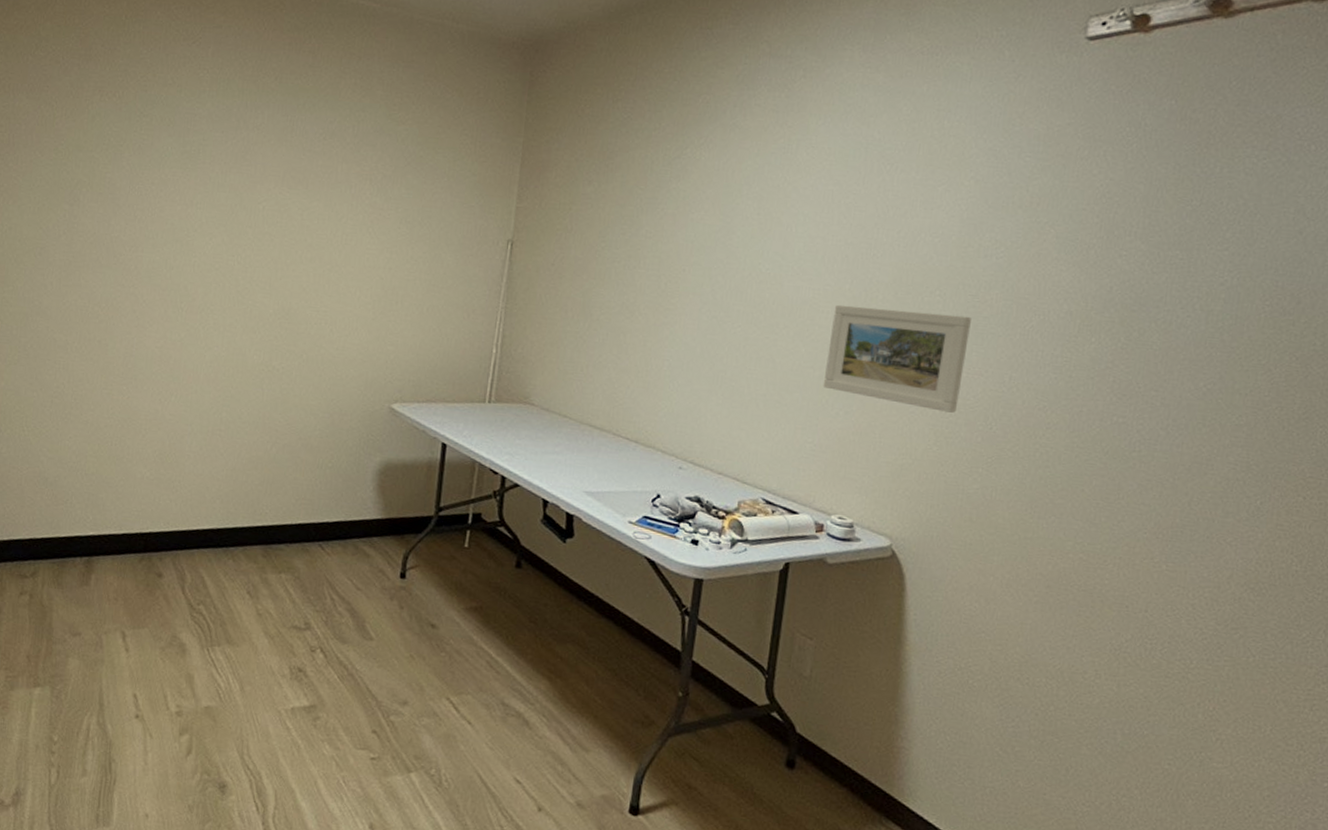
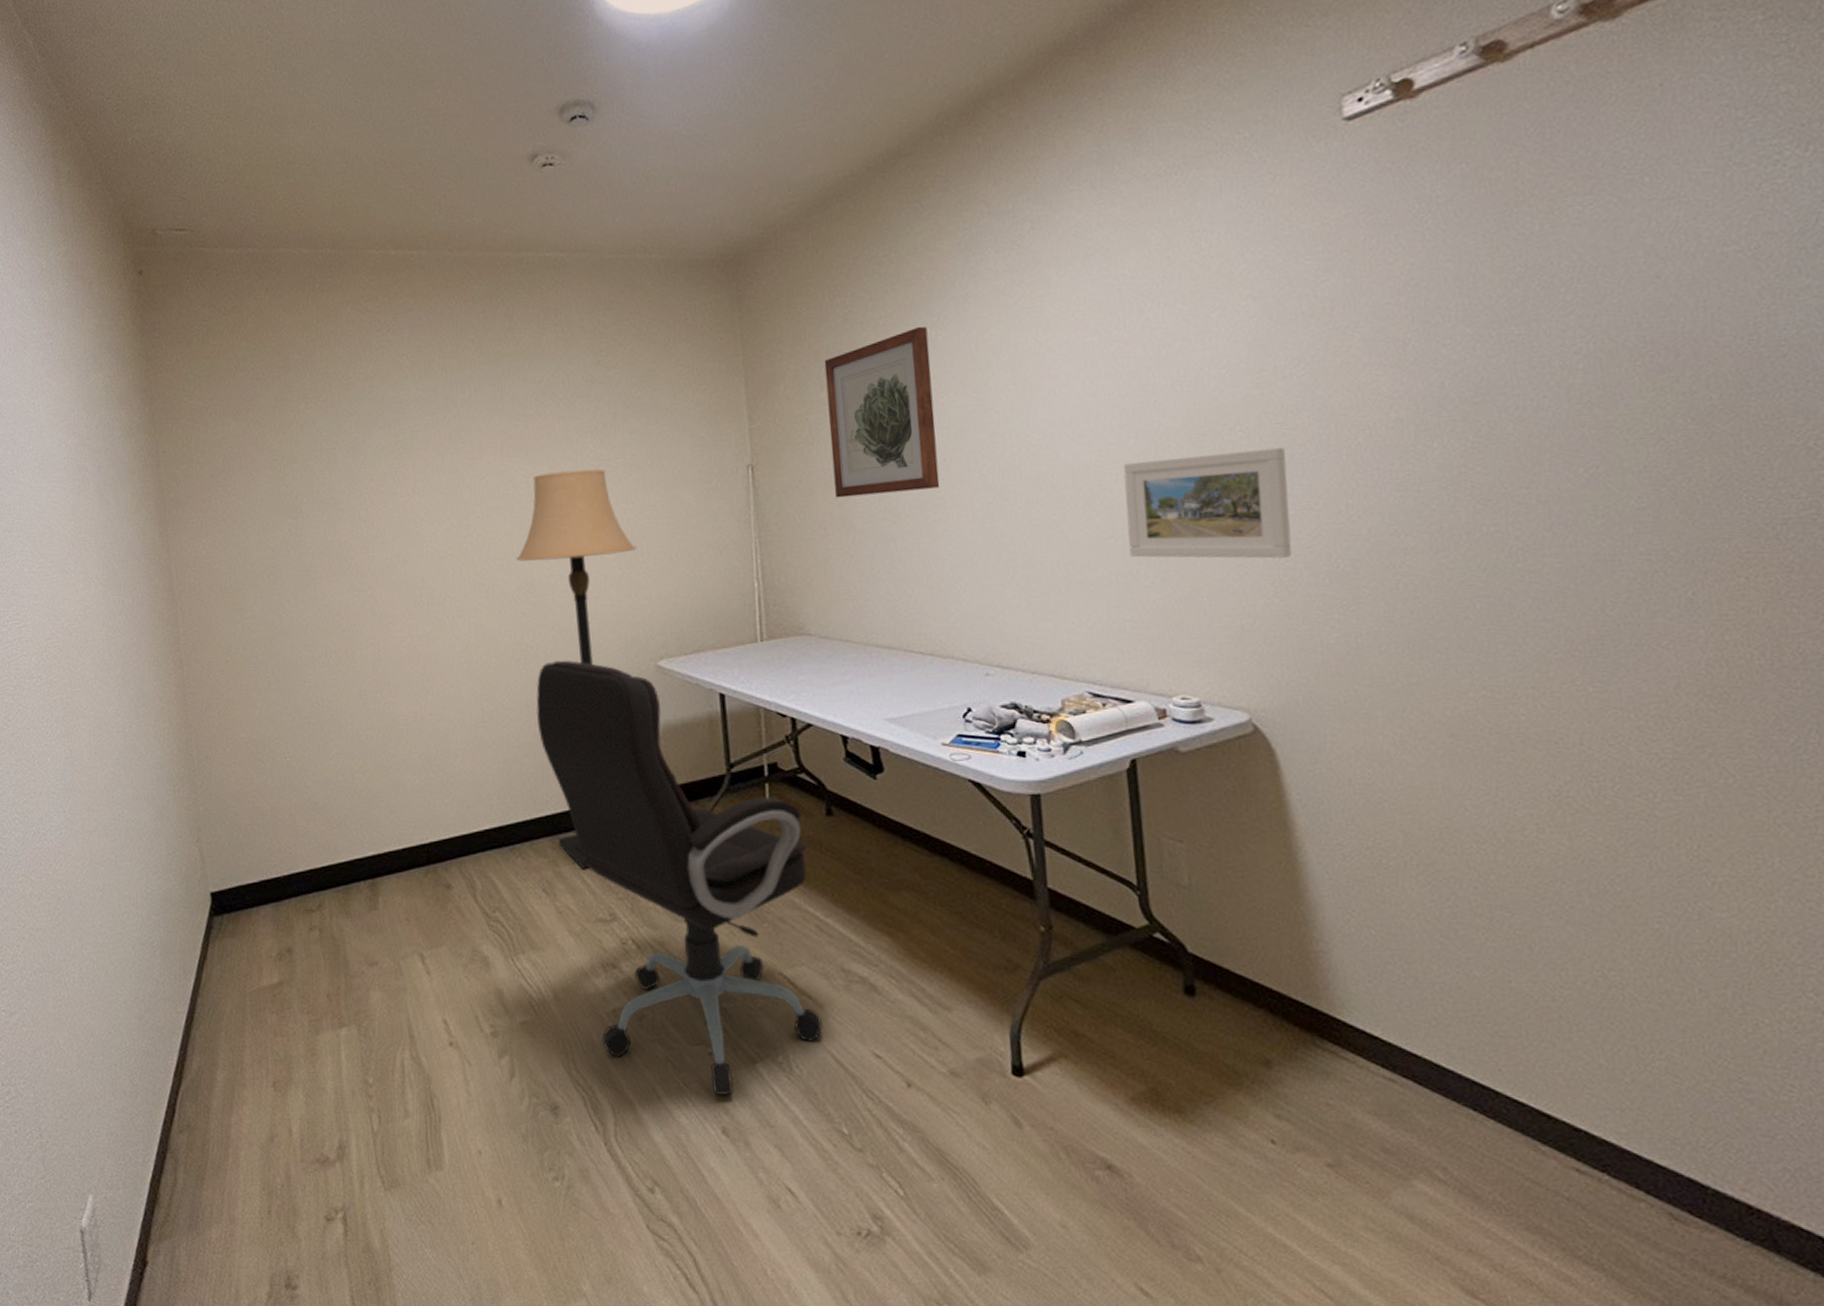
lamp: none [269,209,393,580] -> present [516,468,637,869]
office chair: none [270,386,494,797] -> present [536,660,823,1096]
wall art: none [581,144,693,295] -> present [824,326,940,498]

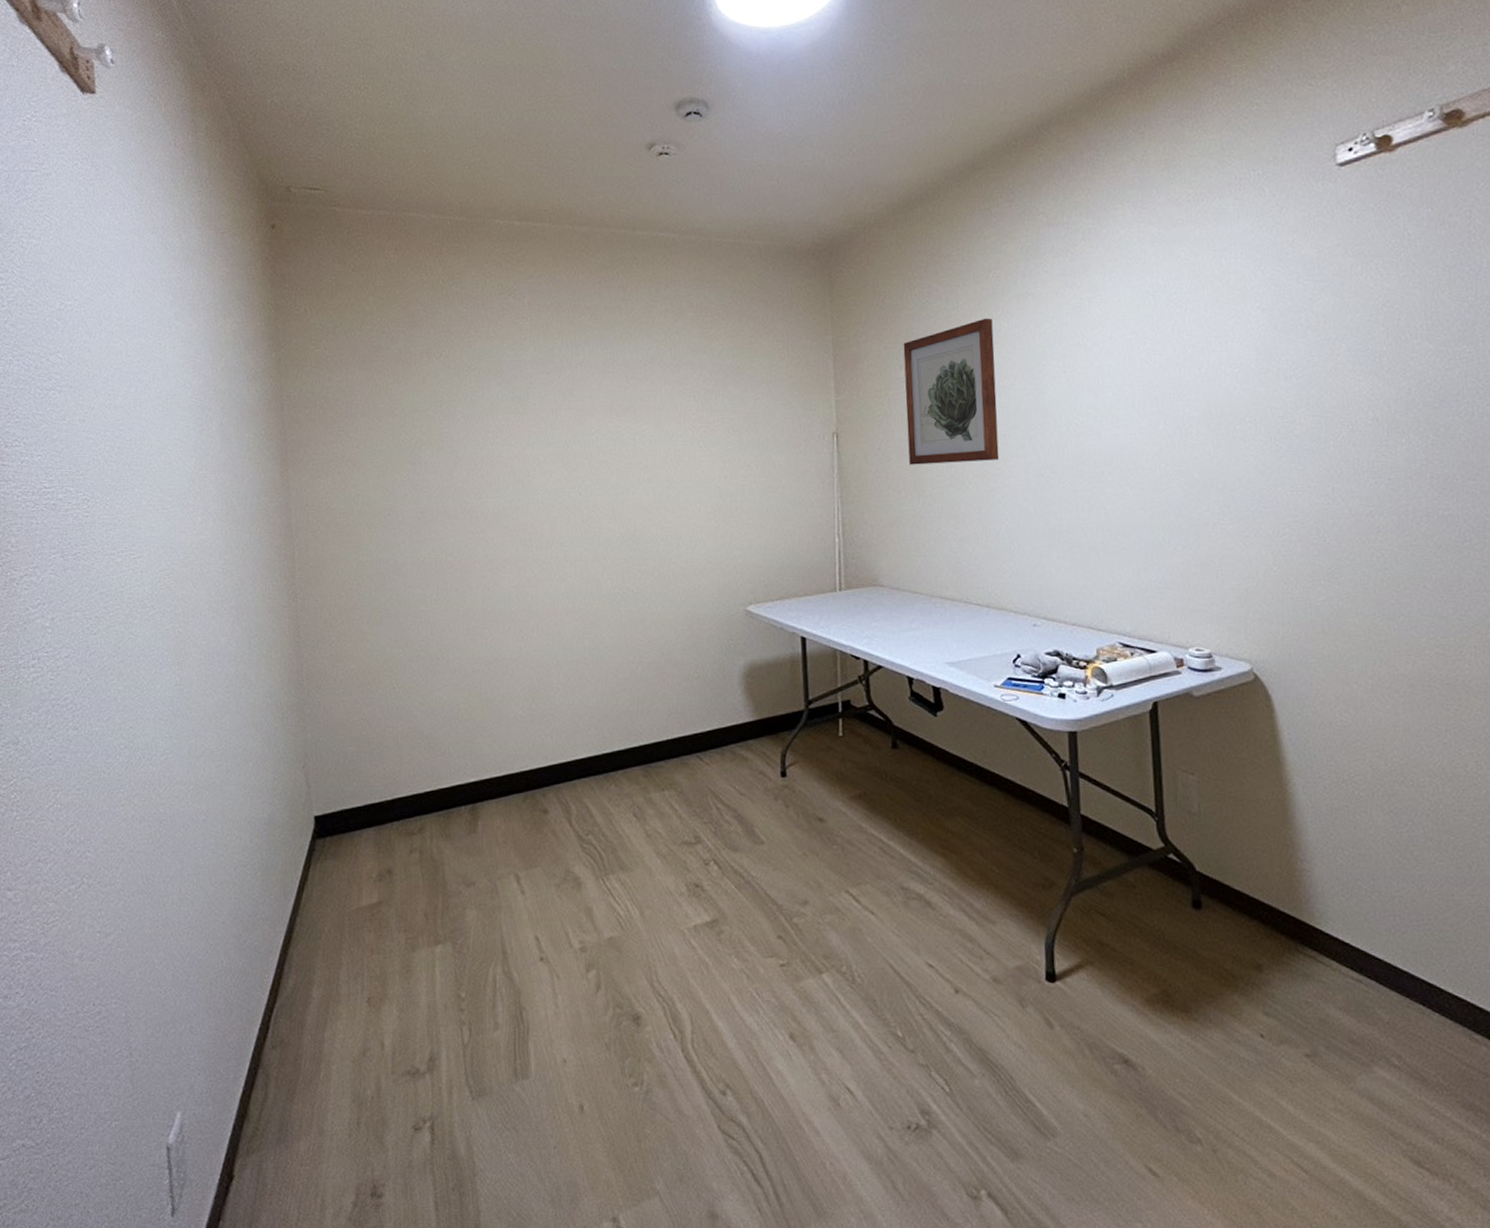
lamp: present [516,468,637,869] -> none [621,430,732,796]
office chair: present [536,660,823,1096] -> none [633,603,883,1004]
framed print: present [1123,447,1292,559] -> none [1153,437,1289,532]

